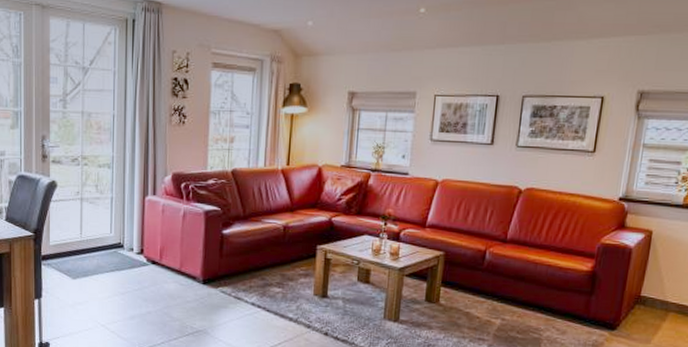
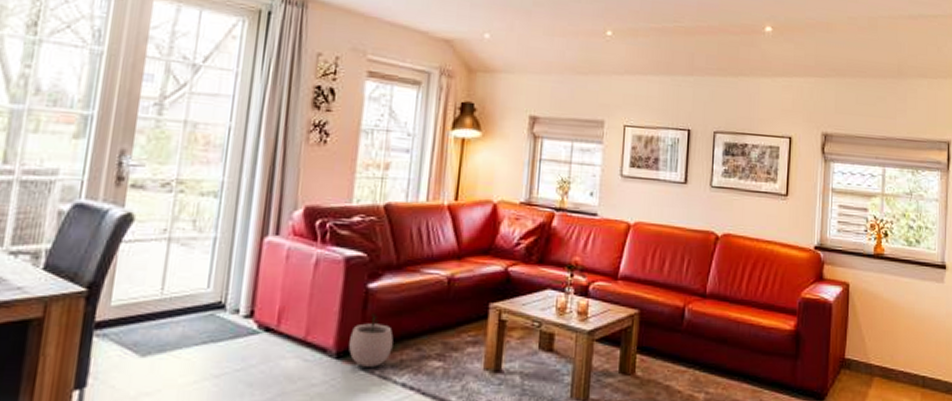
plant pot: none [212,252,244,291] -> present [349,313,394,367]

